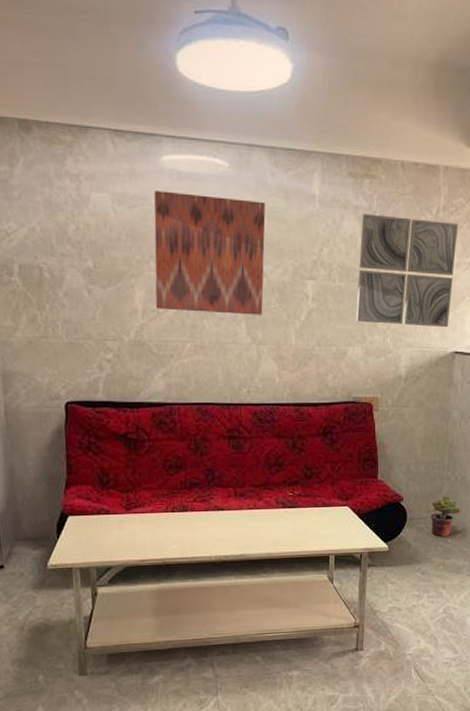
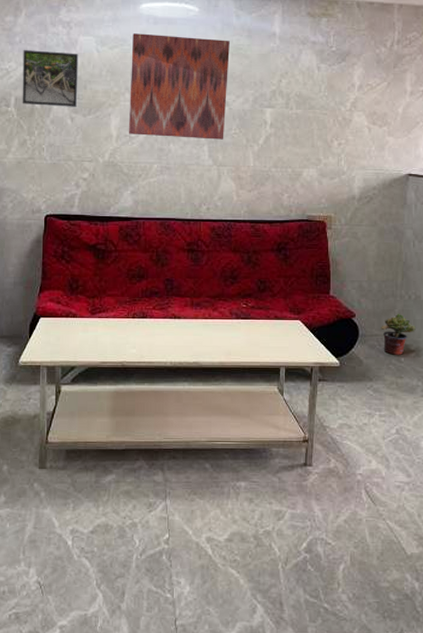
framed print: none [24,206,94,277] -> present [22,49,79,107]
wall art: present [355,214,458,328] -> none [311,48,412,152]

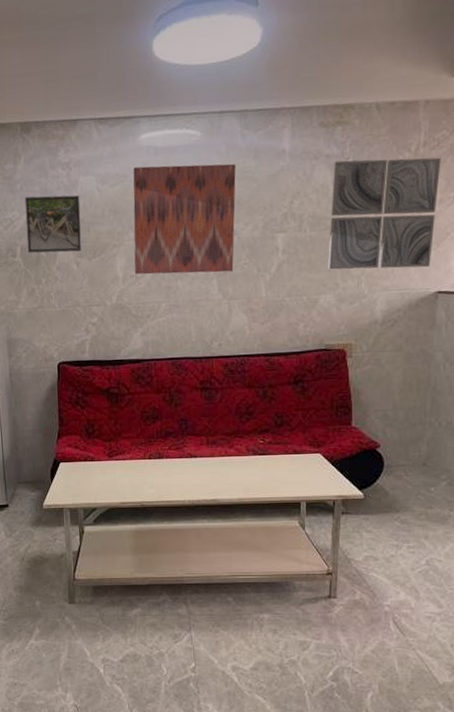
wall art: none [311,48,412,152] -> present [327,157,441,270]
potted plant: present [381,313,416,355] -> none [408,441,447,485]

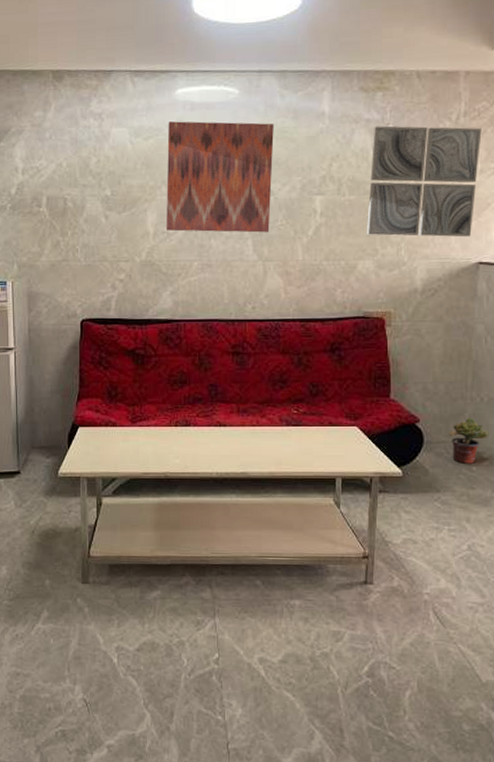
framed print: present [25,195,82,253] -> none [53,145,112,205]
potted plant: none [408,441,447,485] -> present [449,417,489,464]

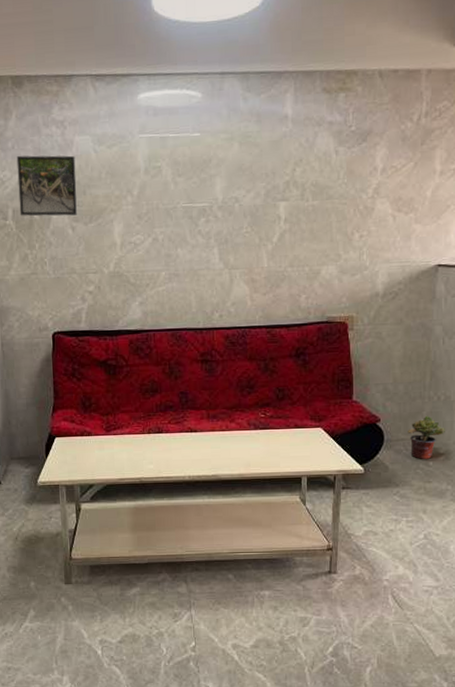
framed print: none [53,145,112,205] -> present [16,155,77,217]
wall art: present [165,121,274,233] -> none [131,127,238,242]
wall art: present [366,126,482,237] -> none [329,128,442,241]

